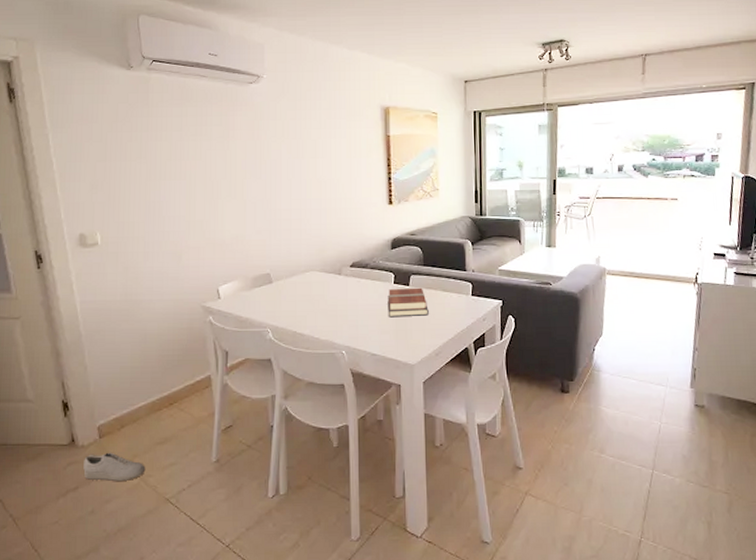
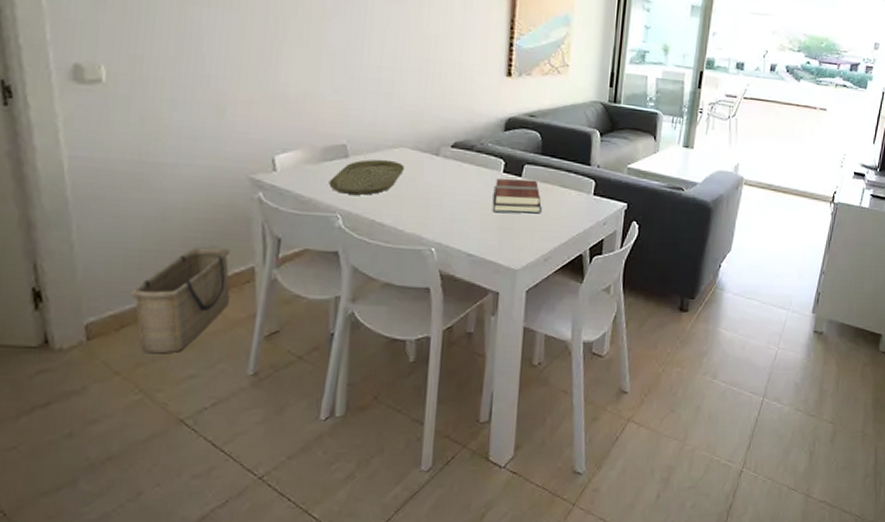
shoe: present [83,452,146,482] -> none [60,358,153,397]
basket: none [127,362,195,447] -> present [131,247,231,354]
placemat: none [259,282,316,312] -> present [328,159,405,195]

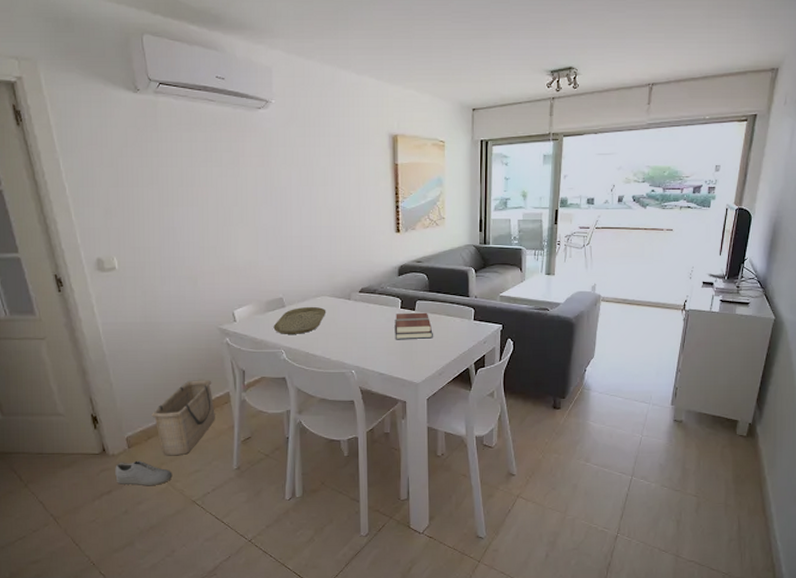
shoe: none [60,358,153,397] -> present [115,460,173,486]

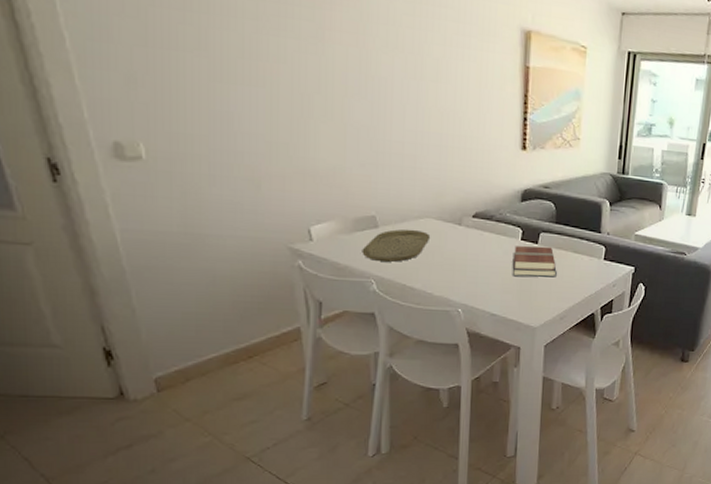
shoe: present [115,460,173,486] -> none [138,407,220,440]
basket: present [152,380,215,456] -> none [192,310,280,403]

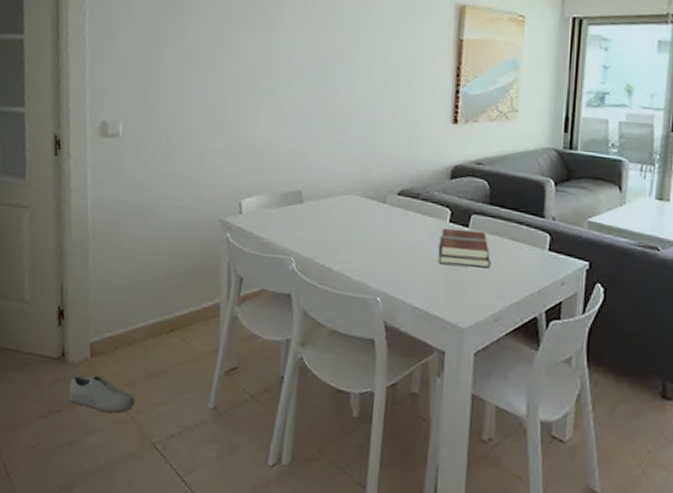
shoe: none [138,407,220,440] -> present [69,373,135,413]
placemat: present [362,229,431,262] -> none [285,205,353,240]

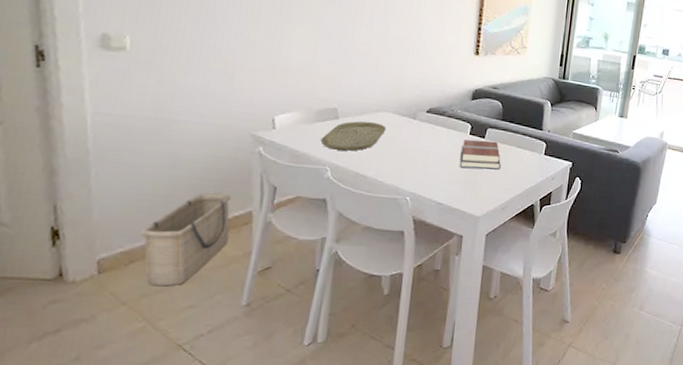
shoe: present [69,373,135,413] -> none [71,290,156,325]
basket: none [125,281,202,378] -> present [140,193,232,287]
placemat: none [285,205,353,240] -> present [320,121,387,151]

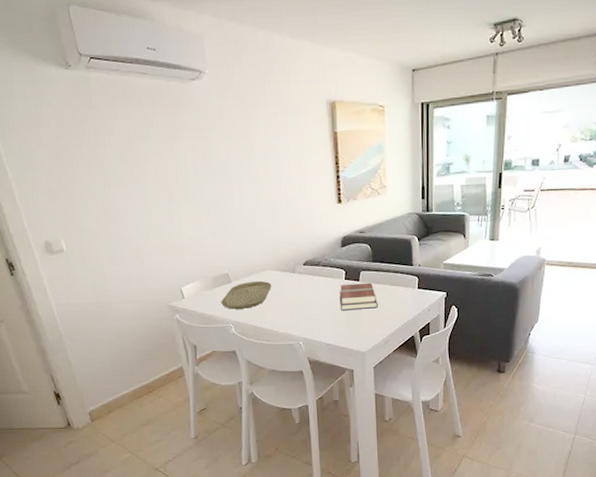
basket: present [140,193,232,287] -> none [110,355,171,428]

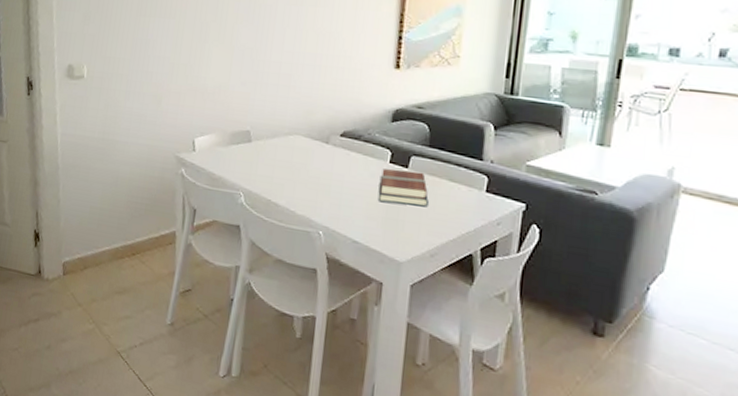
placemat: present [221,280,272,309] -> none [234,144,298,177]

